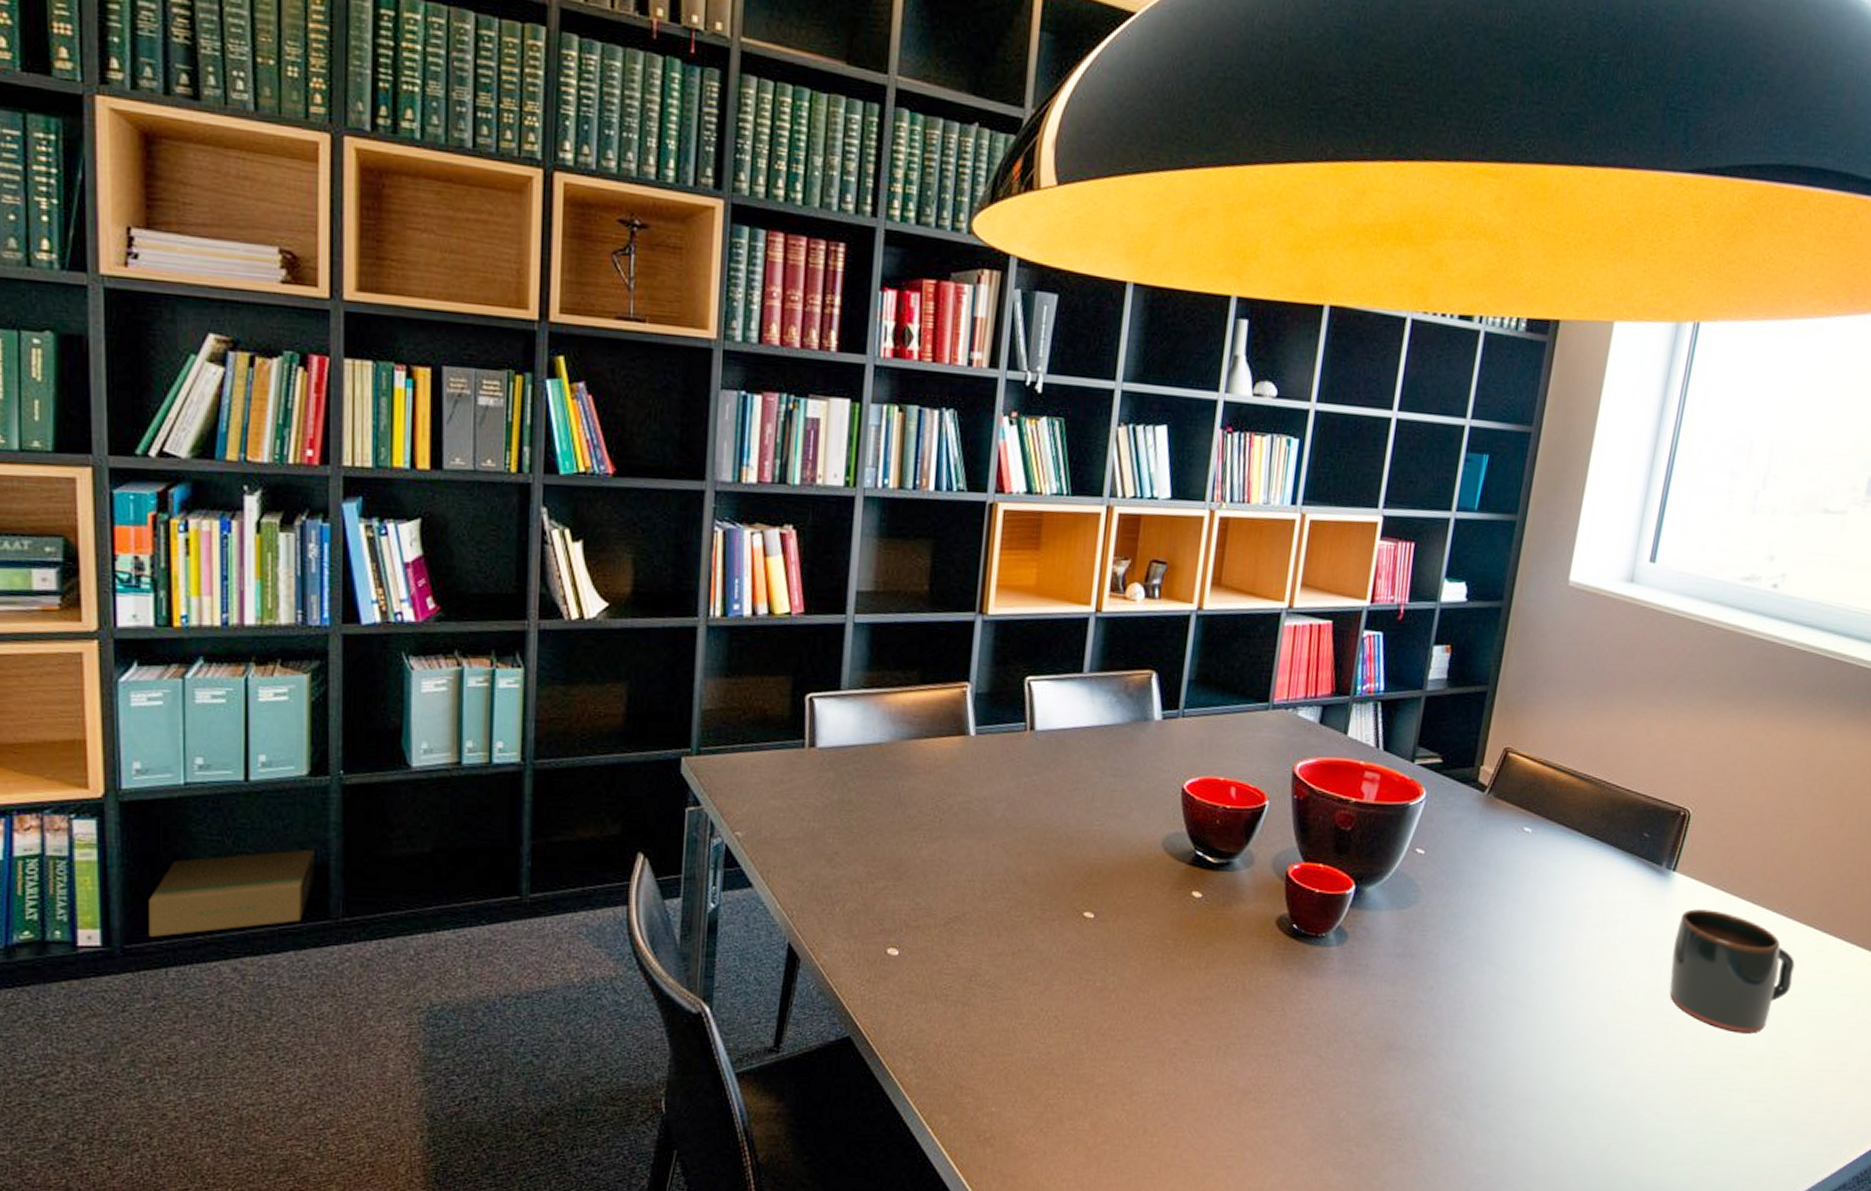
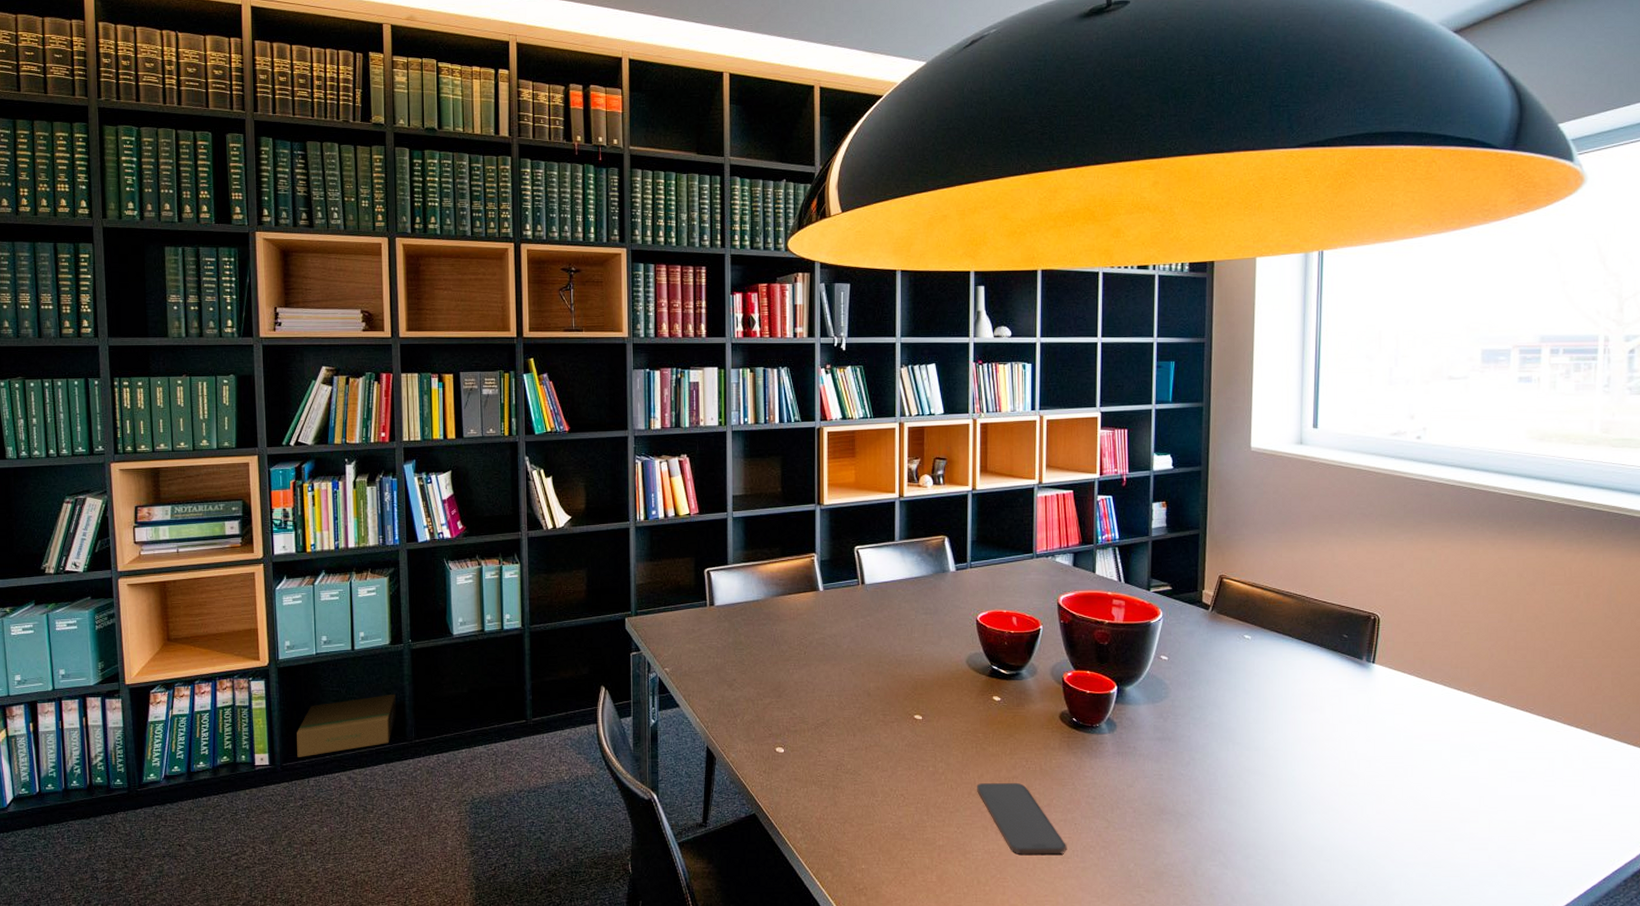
smartphone: none [1156,1004,1264,1098] -> present [977,782,1066,854]
mug: present [1669,909,1795,1032] -> none [1384,693,1491,791]

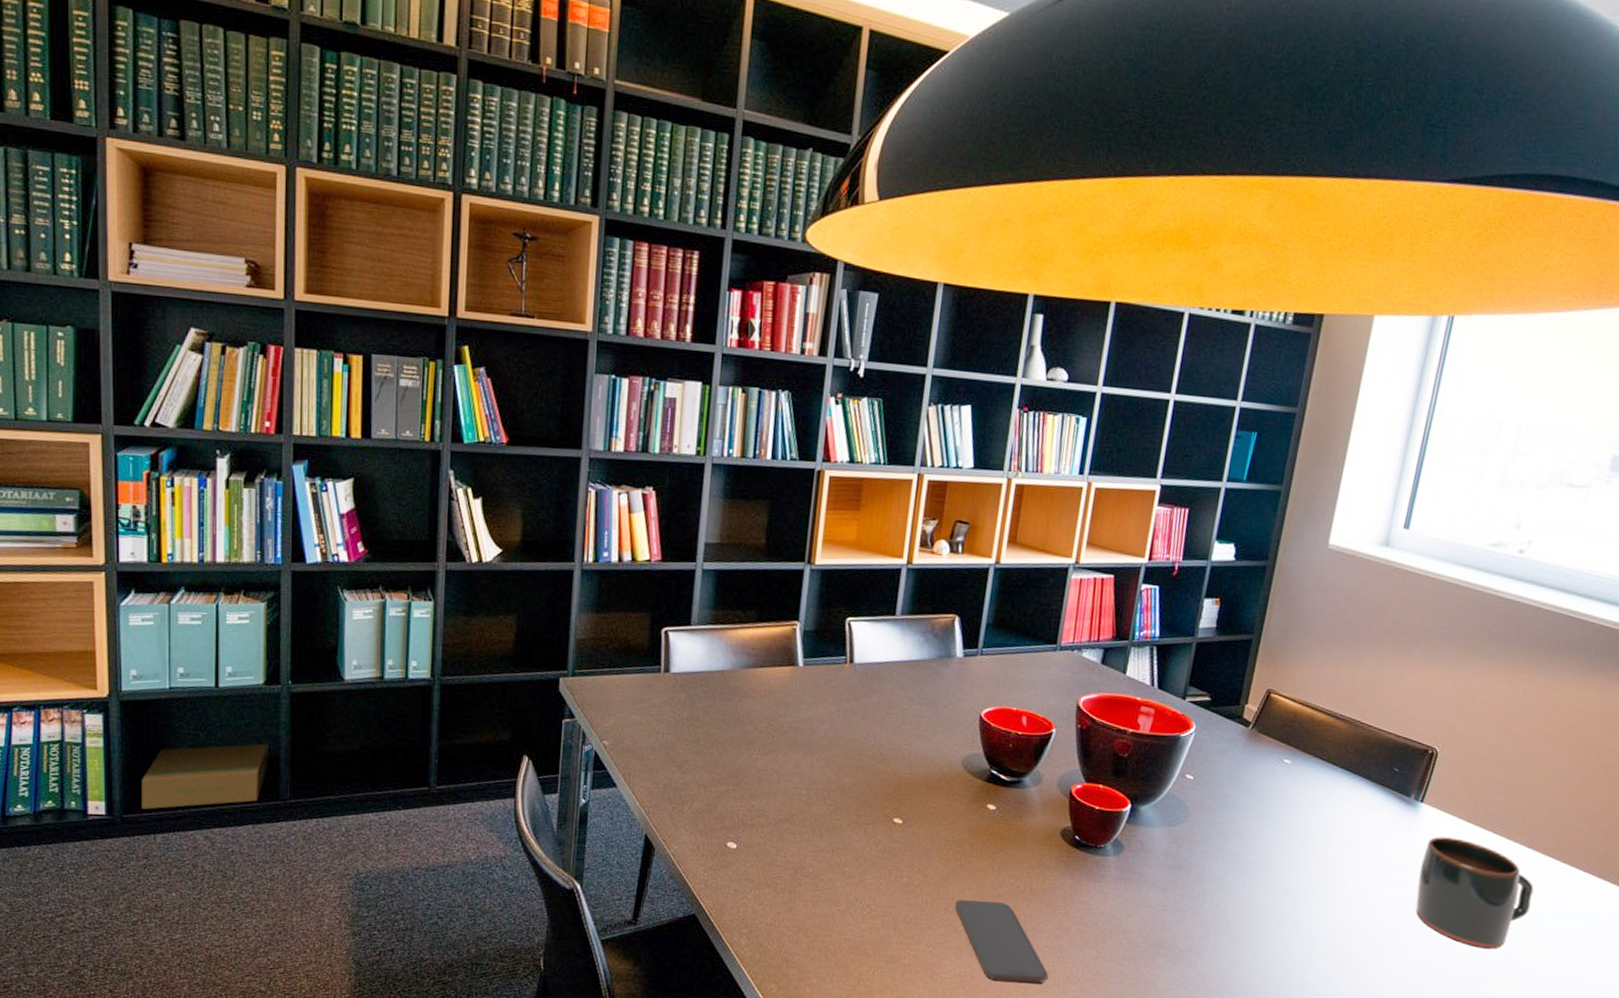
mug: none [1384,693,1491,791] -> present [1415,837,1534,948]

